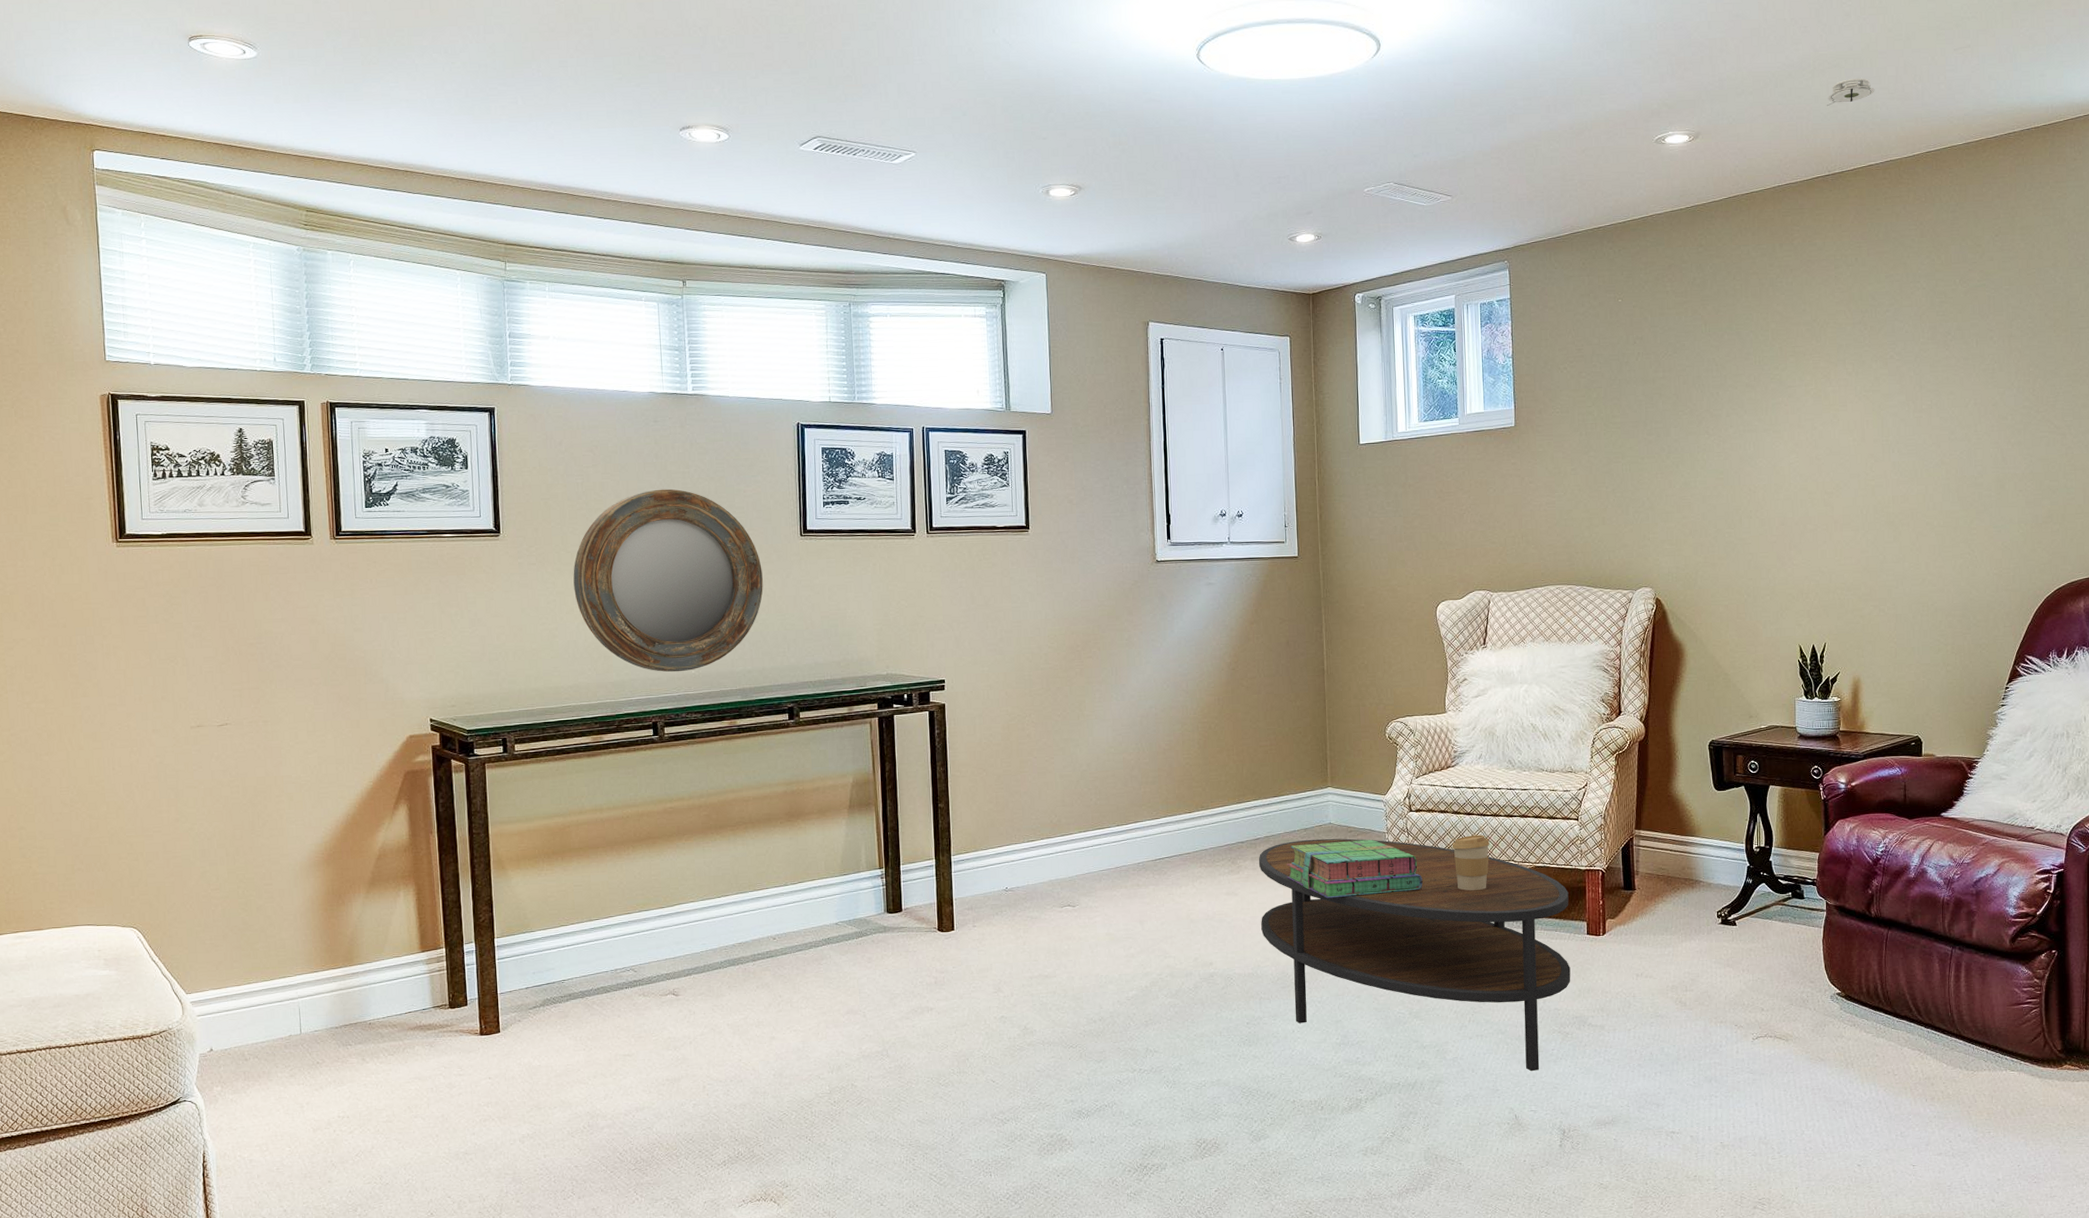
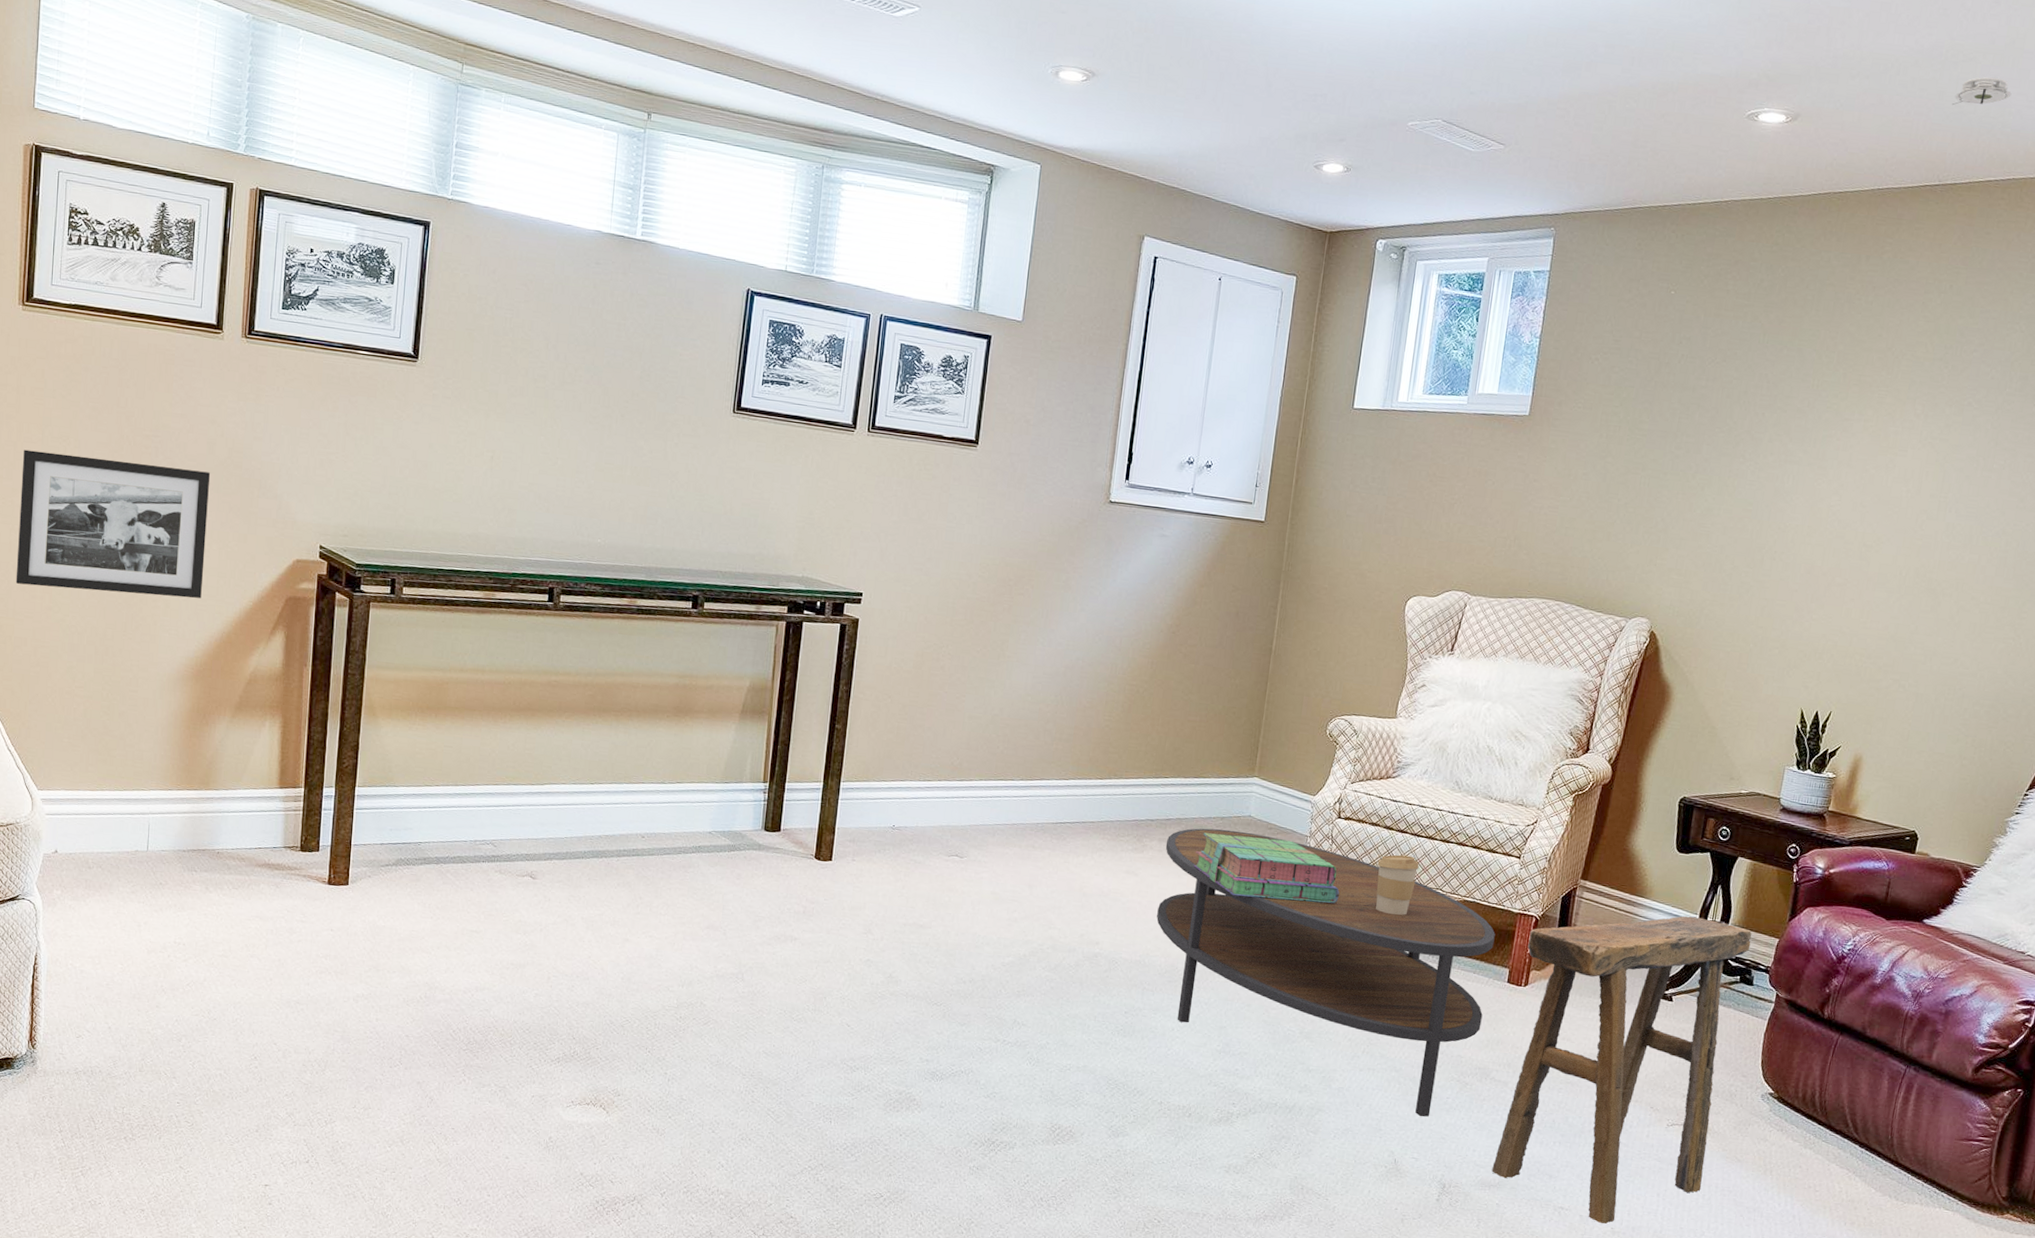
picture frame: none [133,668,323,802] -> present [15,449,211,599]
home mirror: present [573,489,763,672] -> none [486,337,688,539]
stool: none [1599,845,1795,1140] -> present [1491,915,1752,1224]

